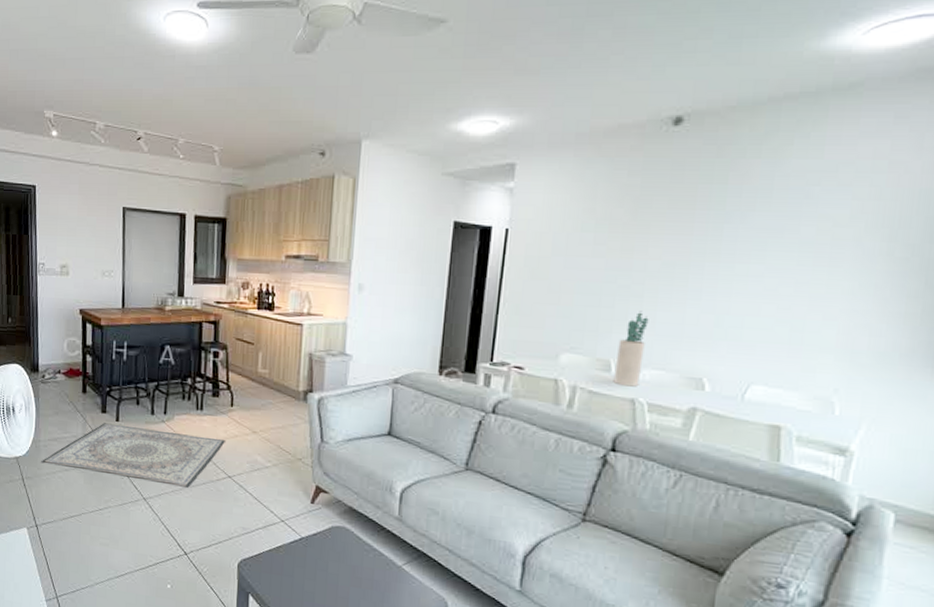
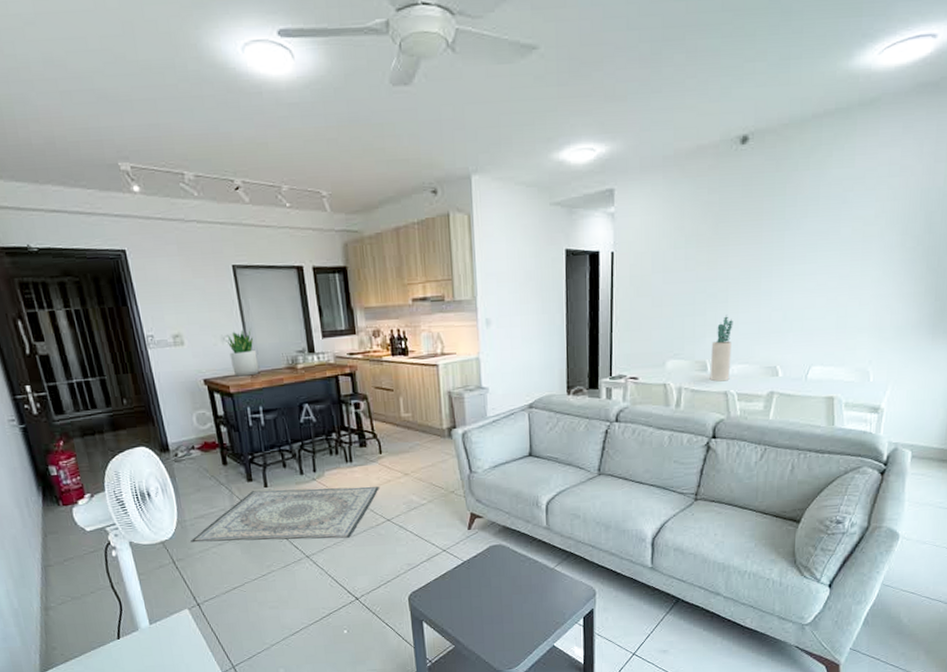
planter: none [106,267,131,312] -> present [226,328,259,377]

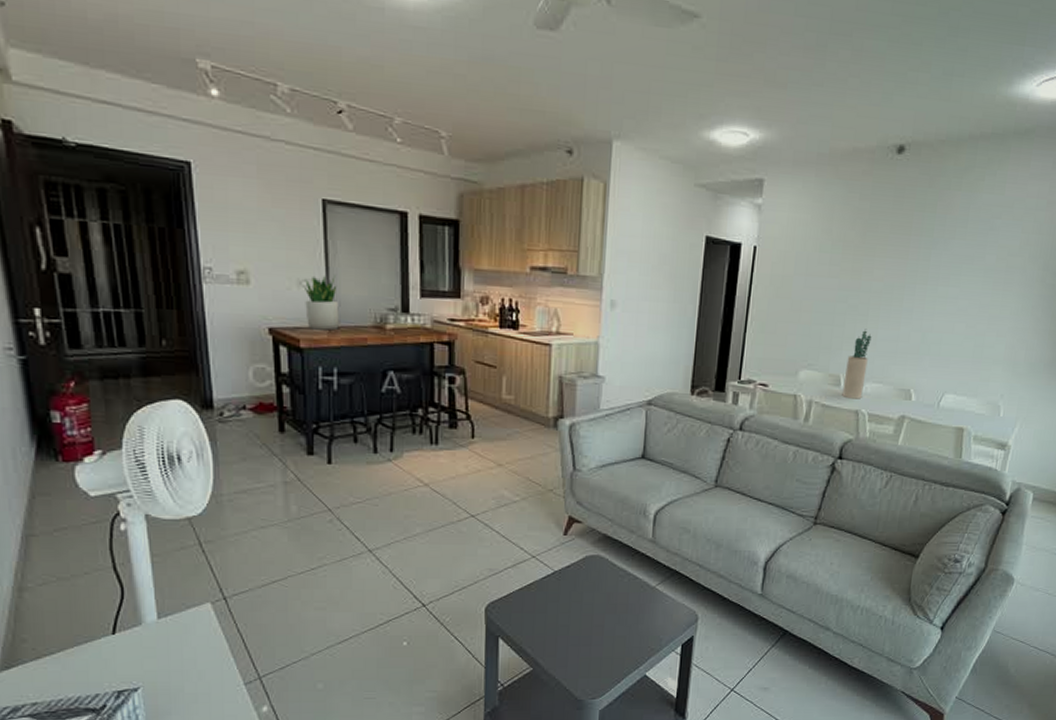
area rug: present [190,486,379,542] -> none [225,467,466,533]

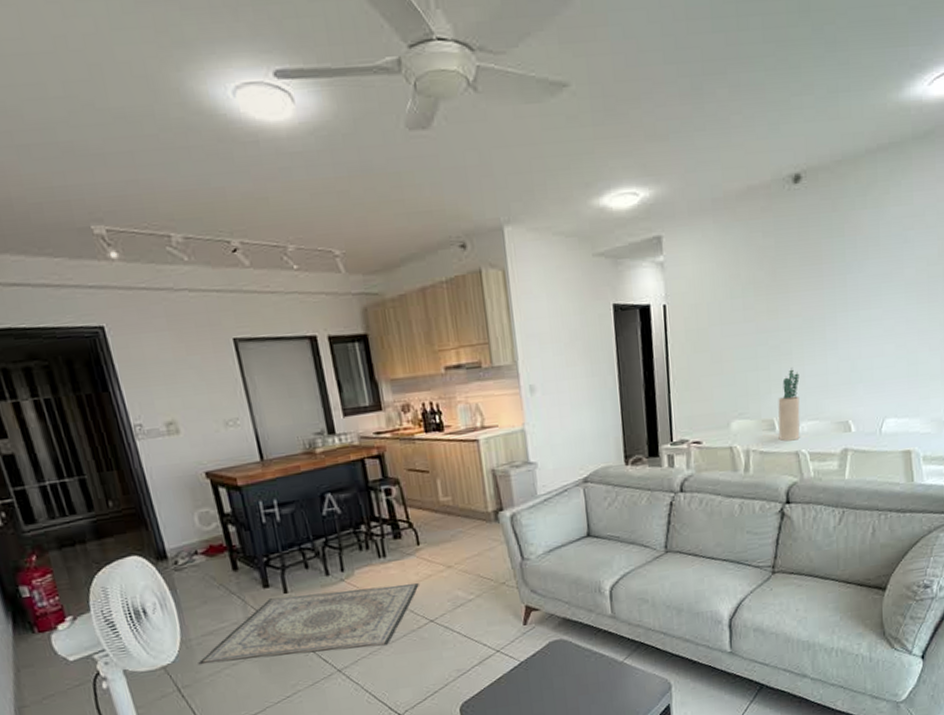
area rug: none [225,467,466,533] -> present [198,583,419,664]
planter: present [303,275,339,331] -> none [230,410,272,467]

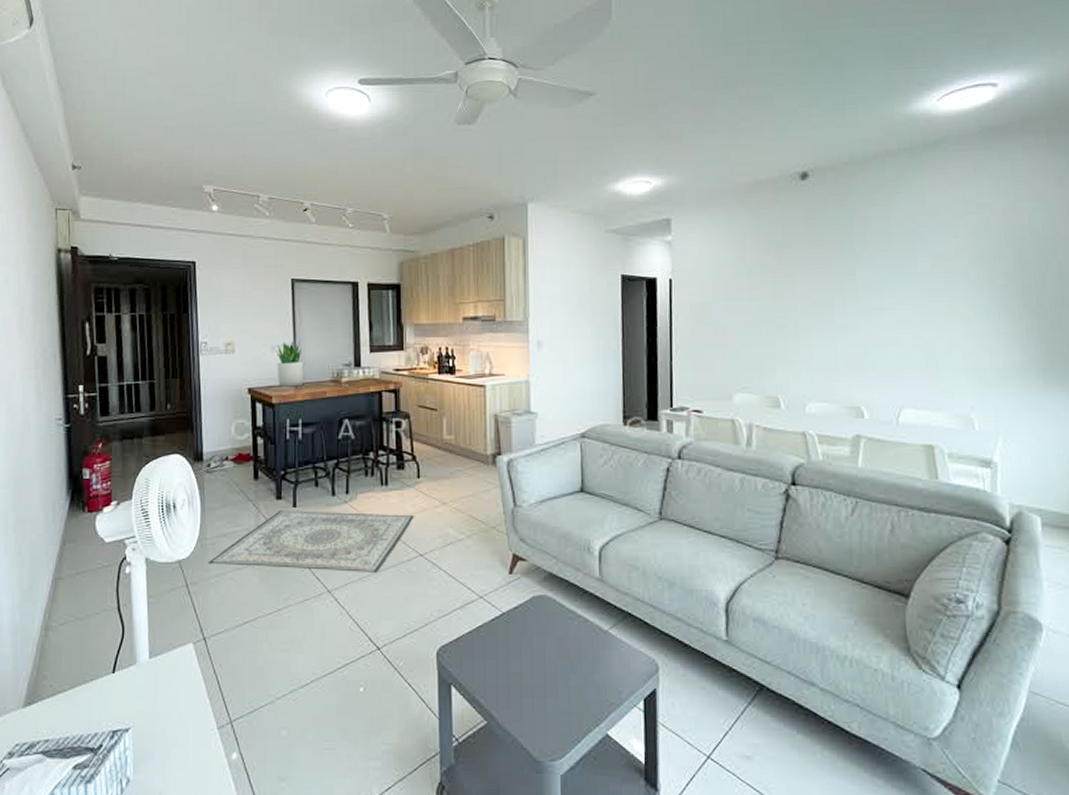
planter: none [230,410,272,467] -> present [276,340,304,387]
vase: present [778,367,800,442] -> none [783,347,808,420]

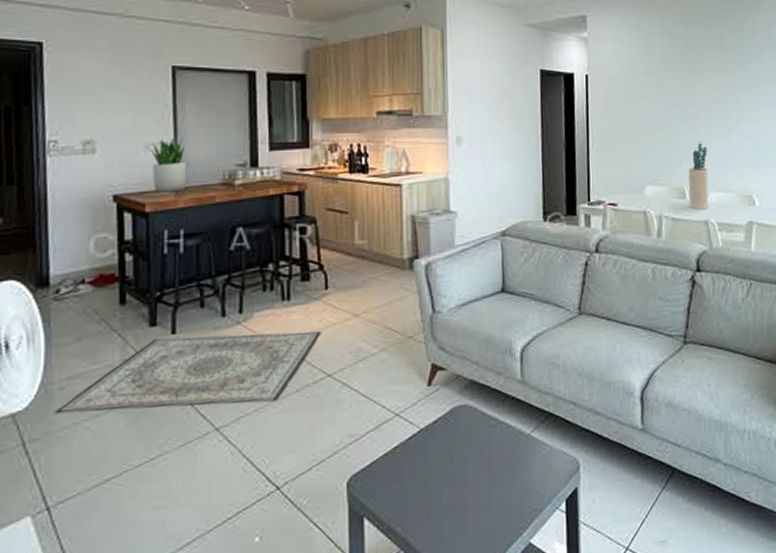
vase: none [783,347,808,420] -> present [688,141,709,210]

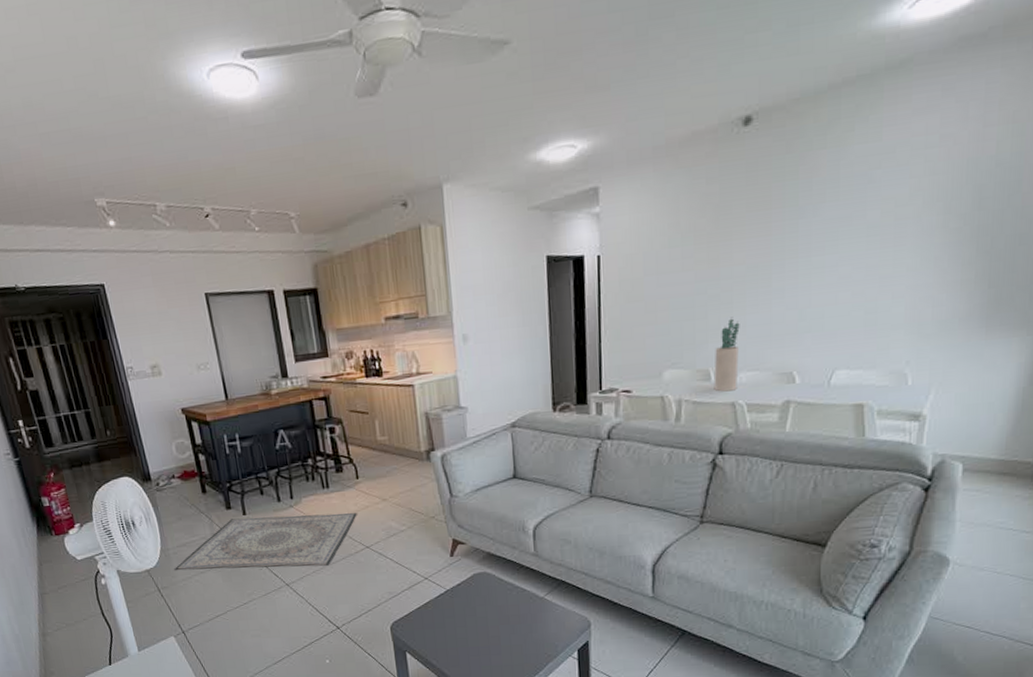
planter: present [150,137,187,193] -> none [202,356,235,405]

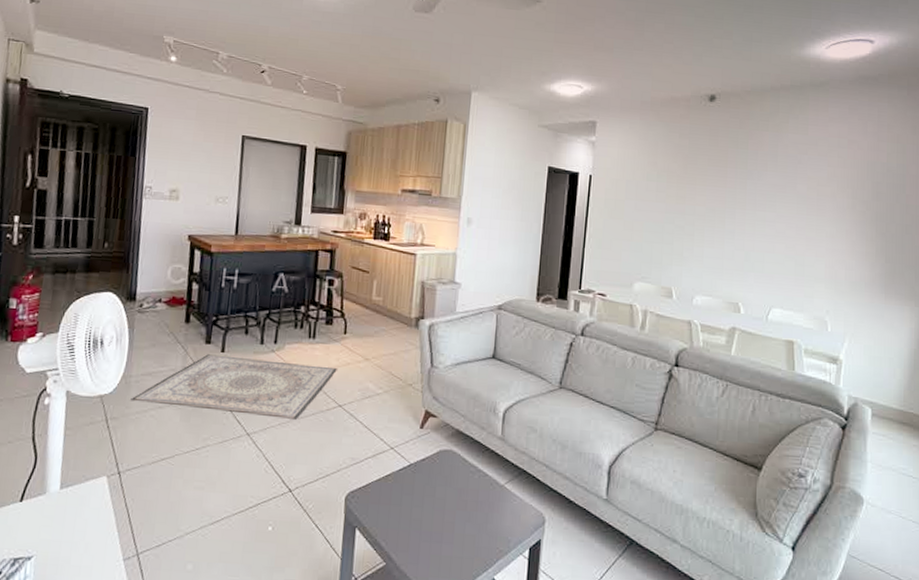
vase: present [714,317,740,392] -> none [674,247,699,311]

